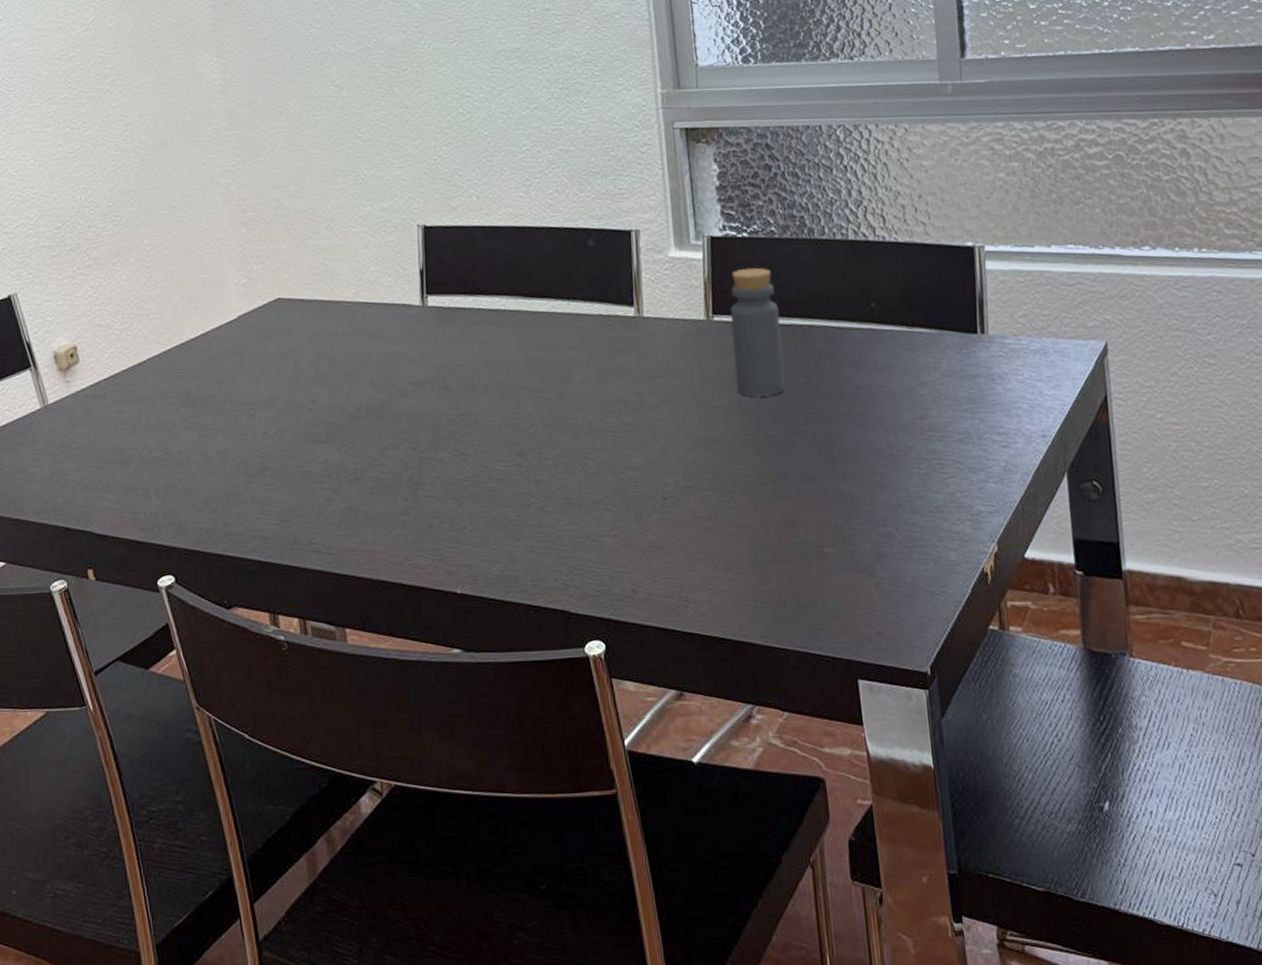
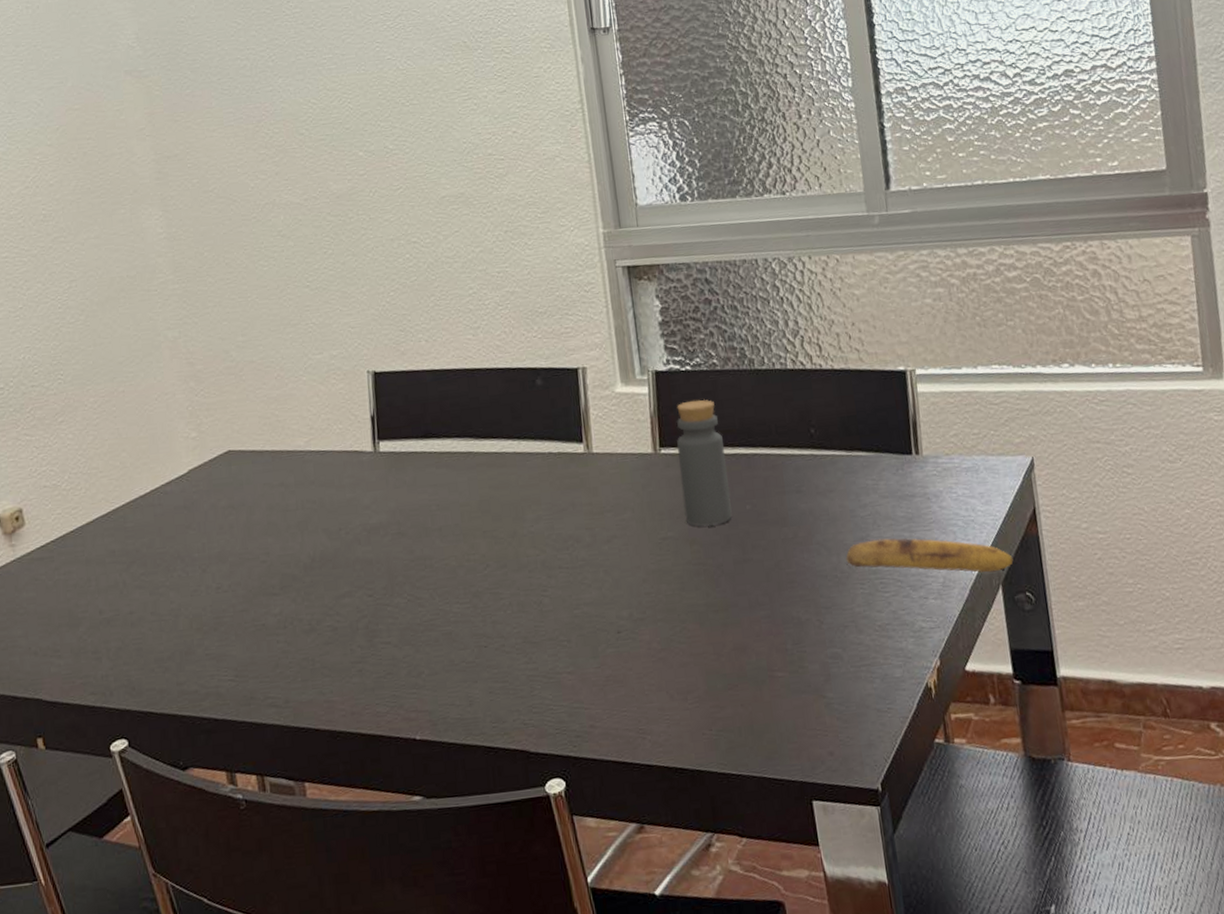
banana: none [902,418,1081,460] -> present [846,538,1014,574]

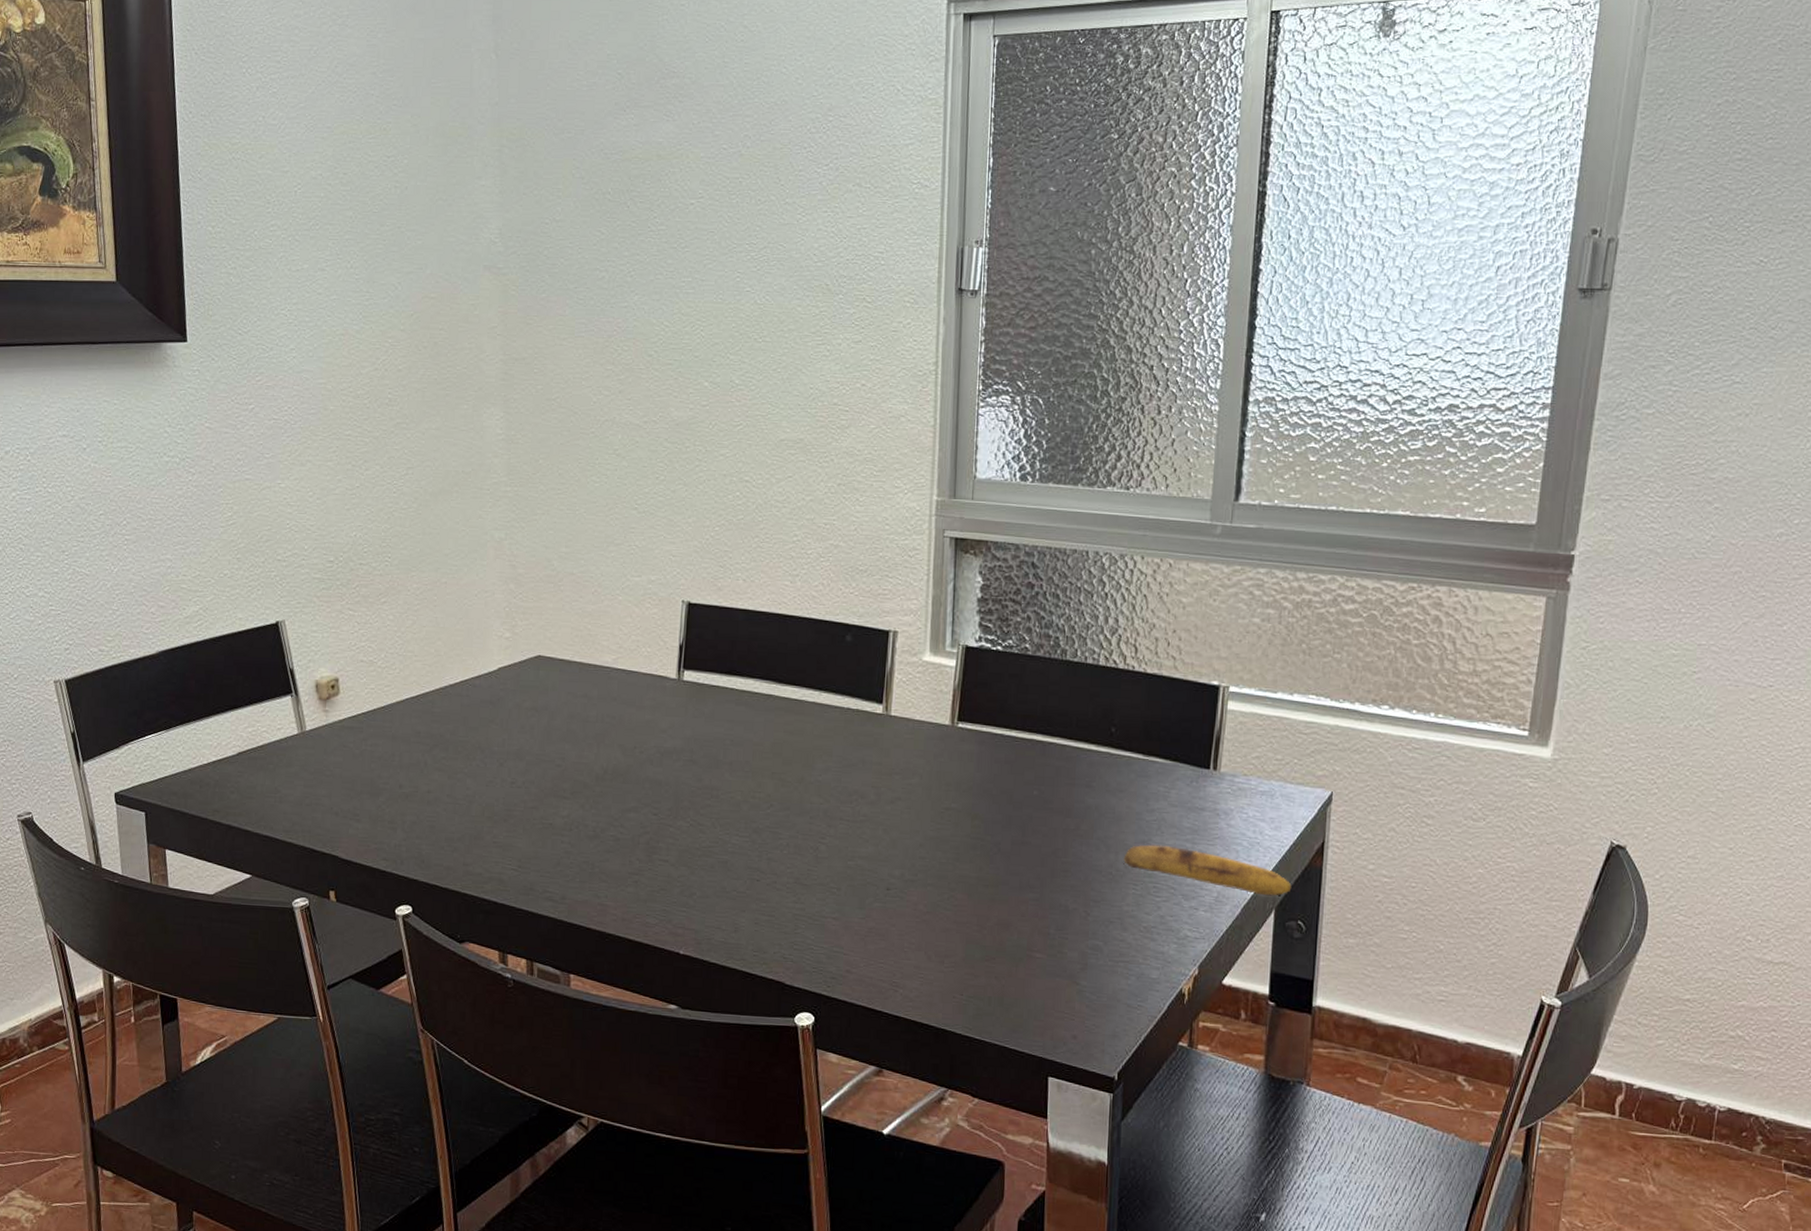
bottle: present [676,399,732,527] -> none [971,680,1022,805]

